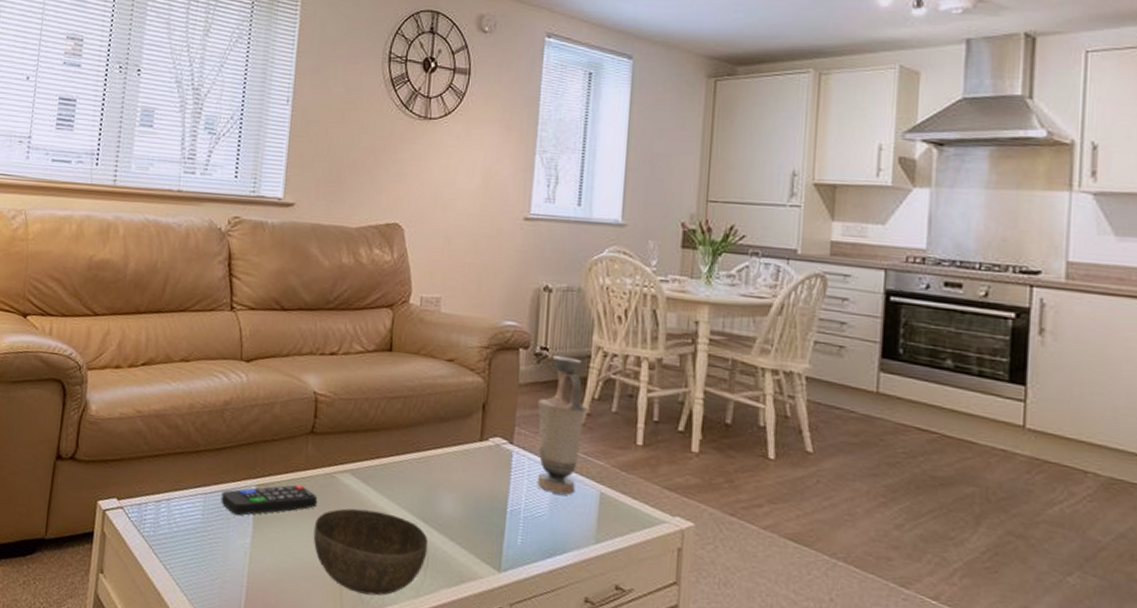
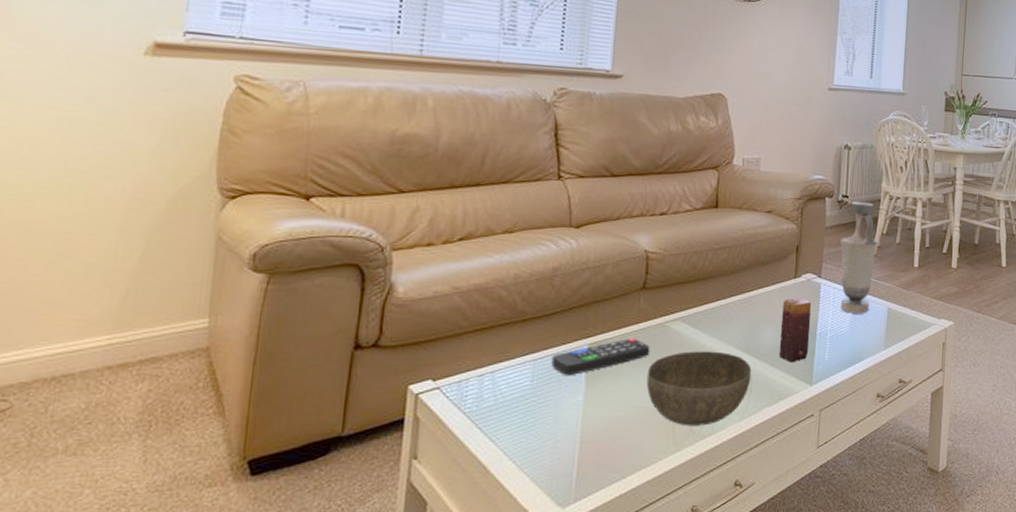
candle: none [460,463,501,541] -> present [778,297,812,363]

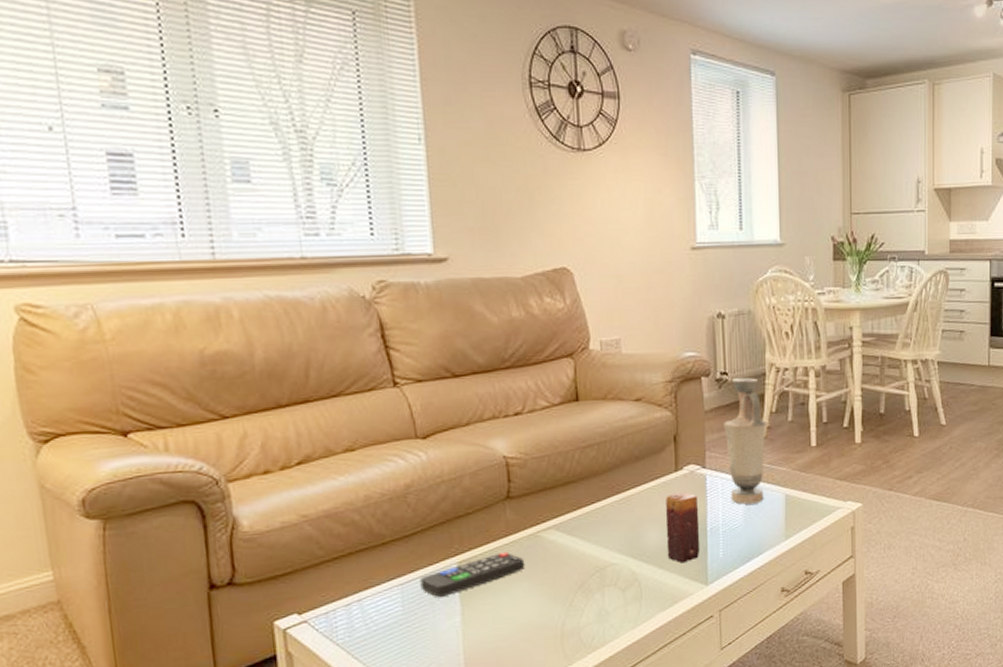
bowl: present [646,351,752,426] -> none [525,558,640,639]

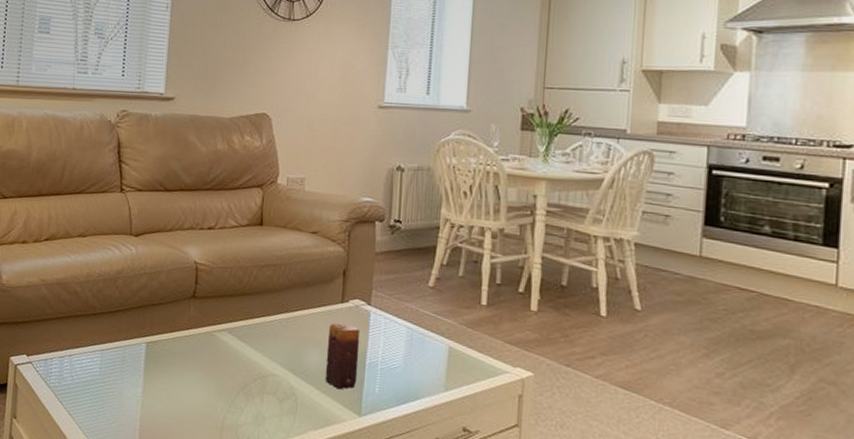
remote control: present [420,551,525,598] -> none [115,341,200,369]
vase: present [724,378,767,505] -> none [392,228,437,349]

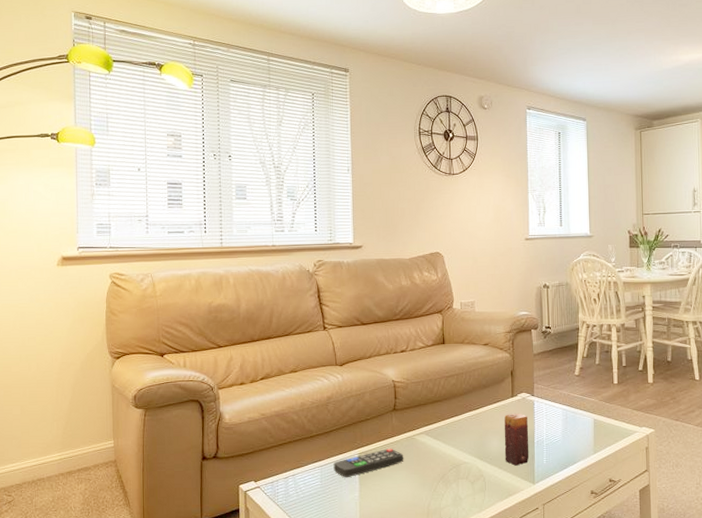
remote control: none [115,341,200,369] -> present [333,448,404,478]

